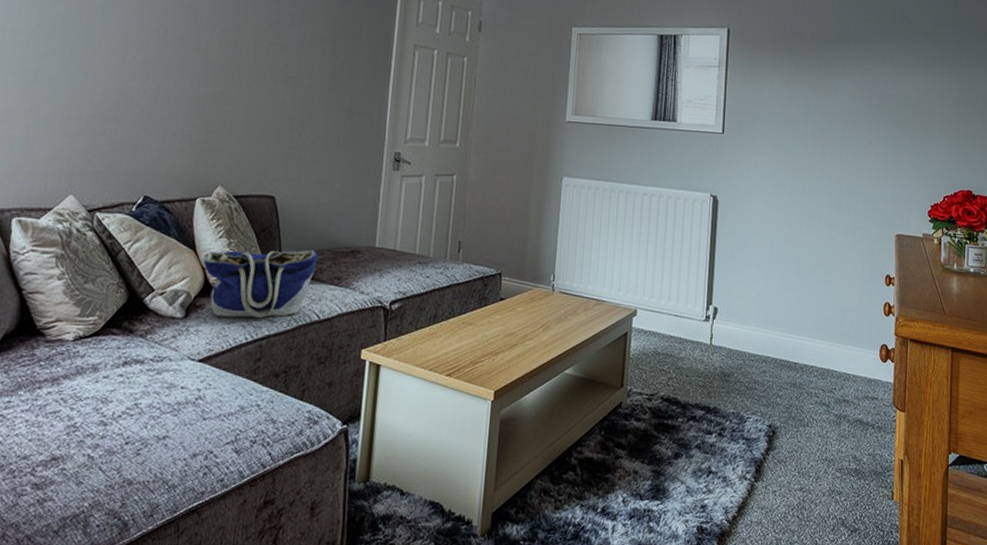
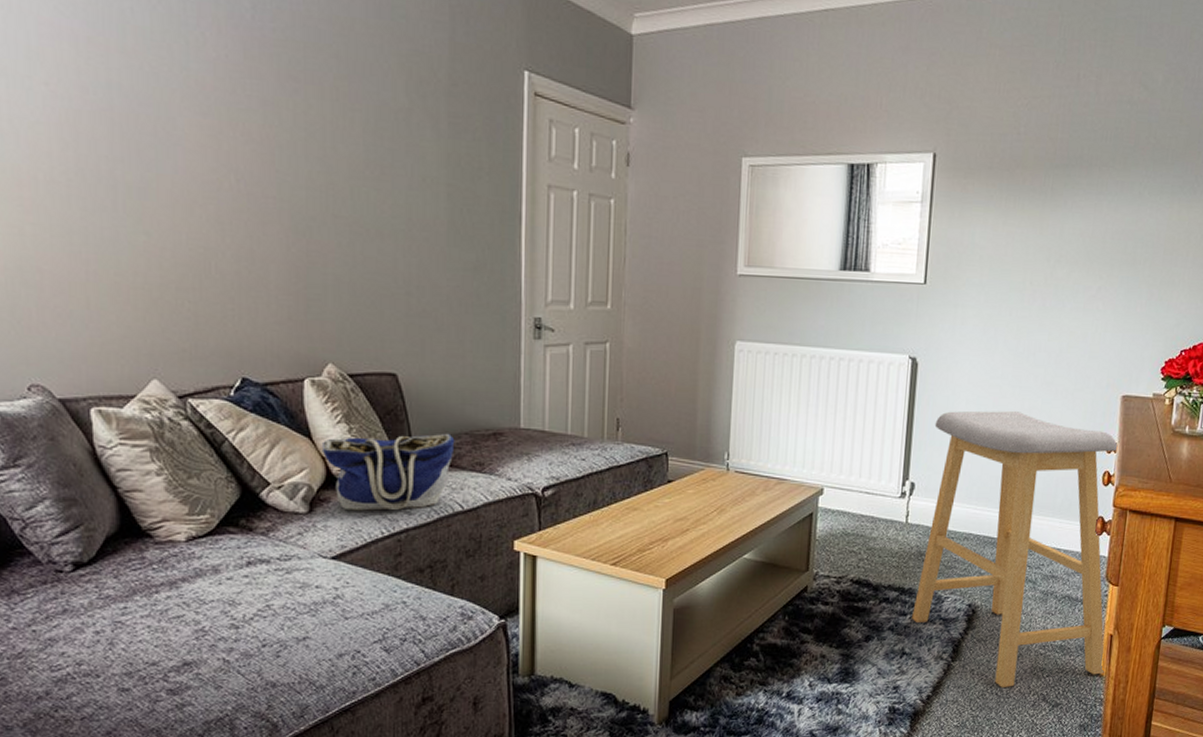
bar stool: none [717,243,898,510] -> present [912,411,1118,687]

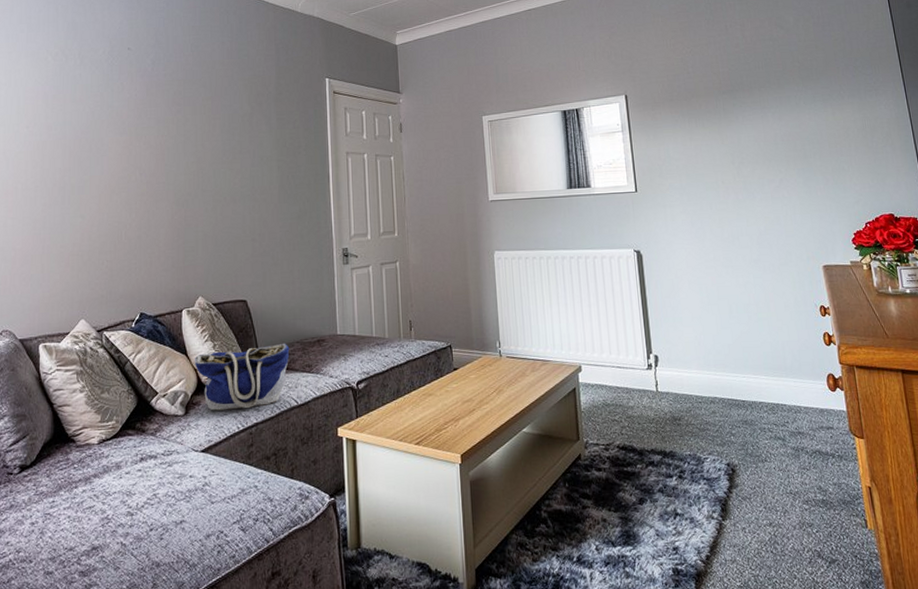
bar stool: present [912,411,1118,687] -> none [665,287,872,545]

